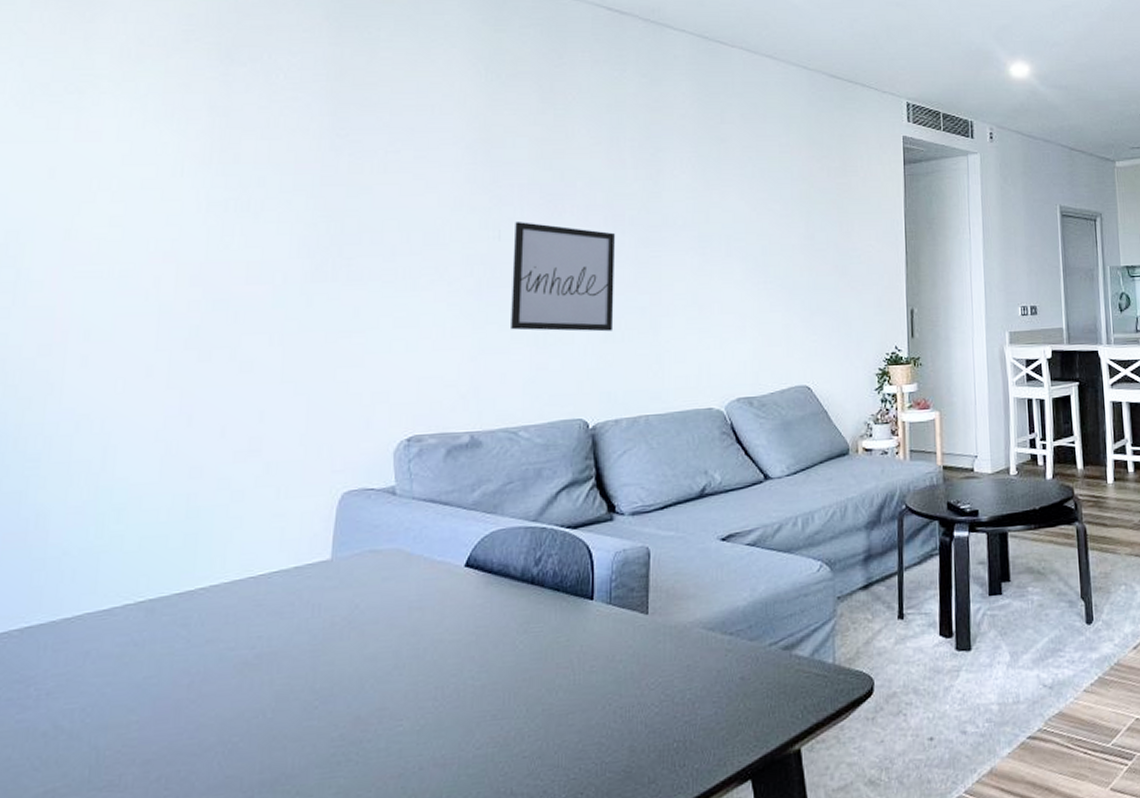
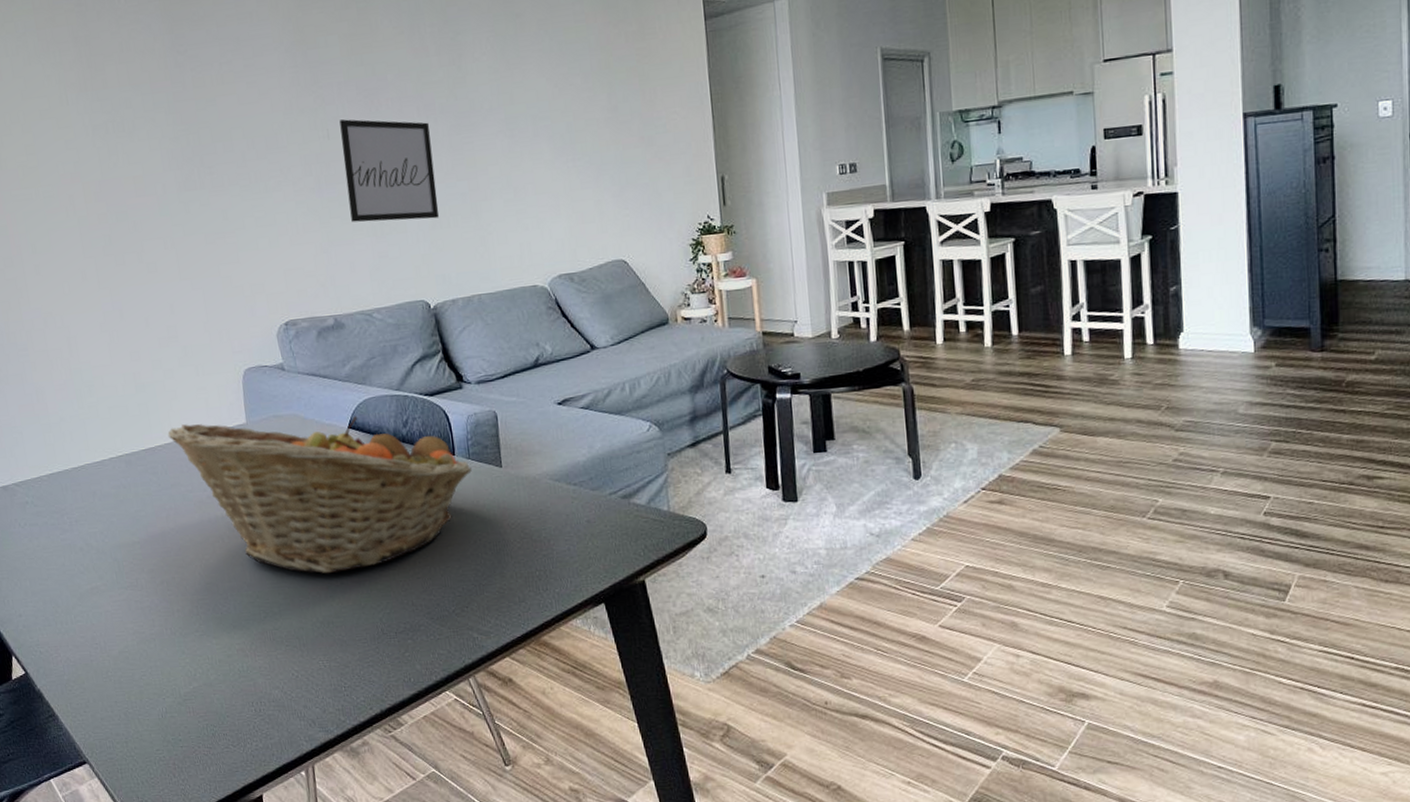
fruit basket: none [217,552,611,757] -> present [167,416,472,574]

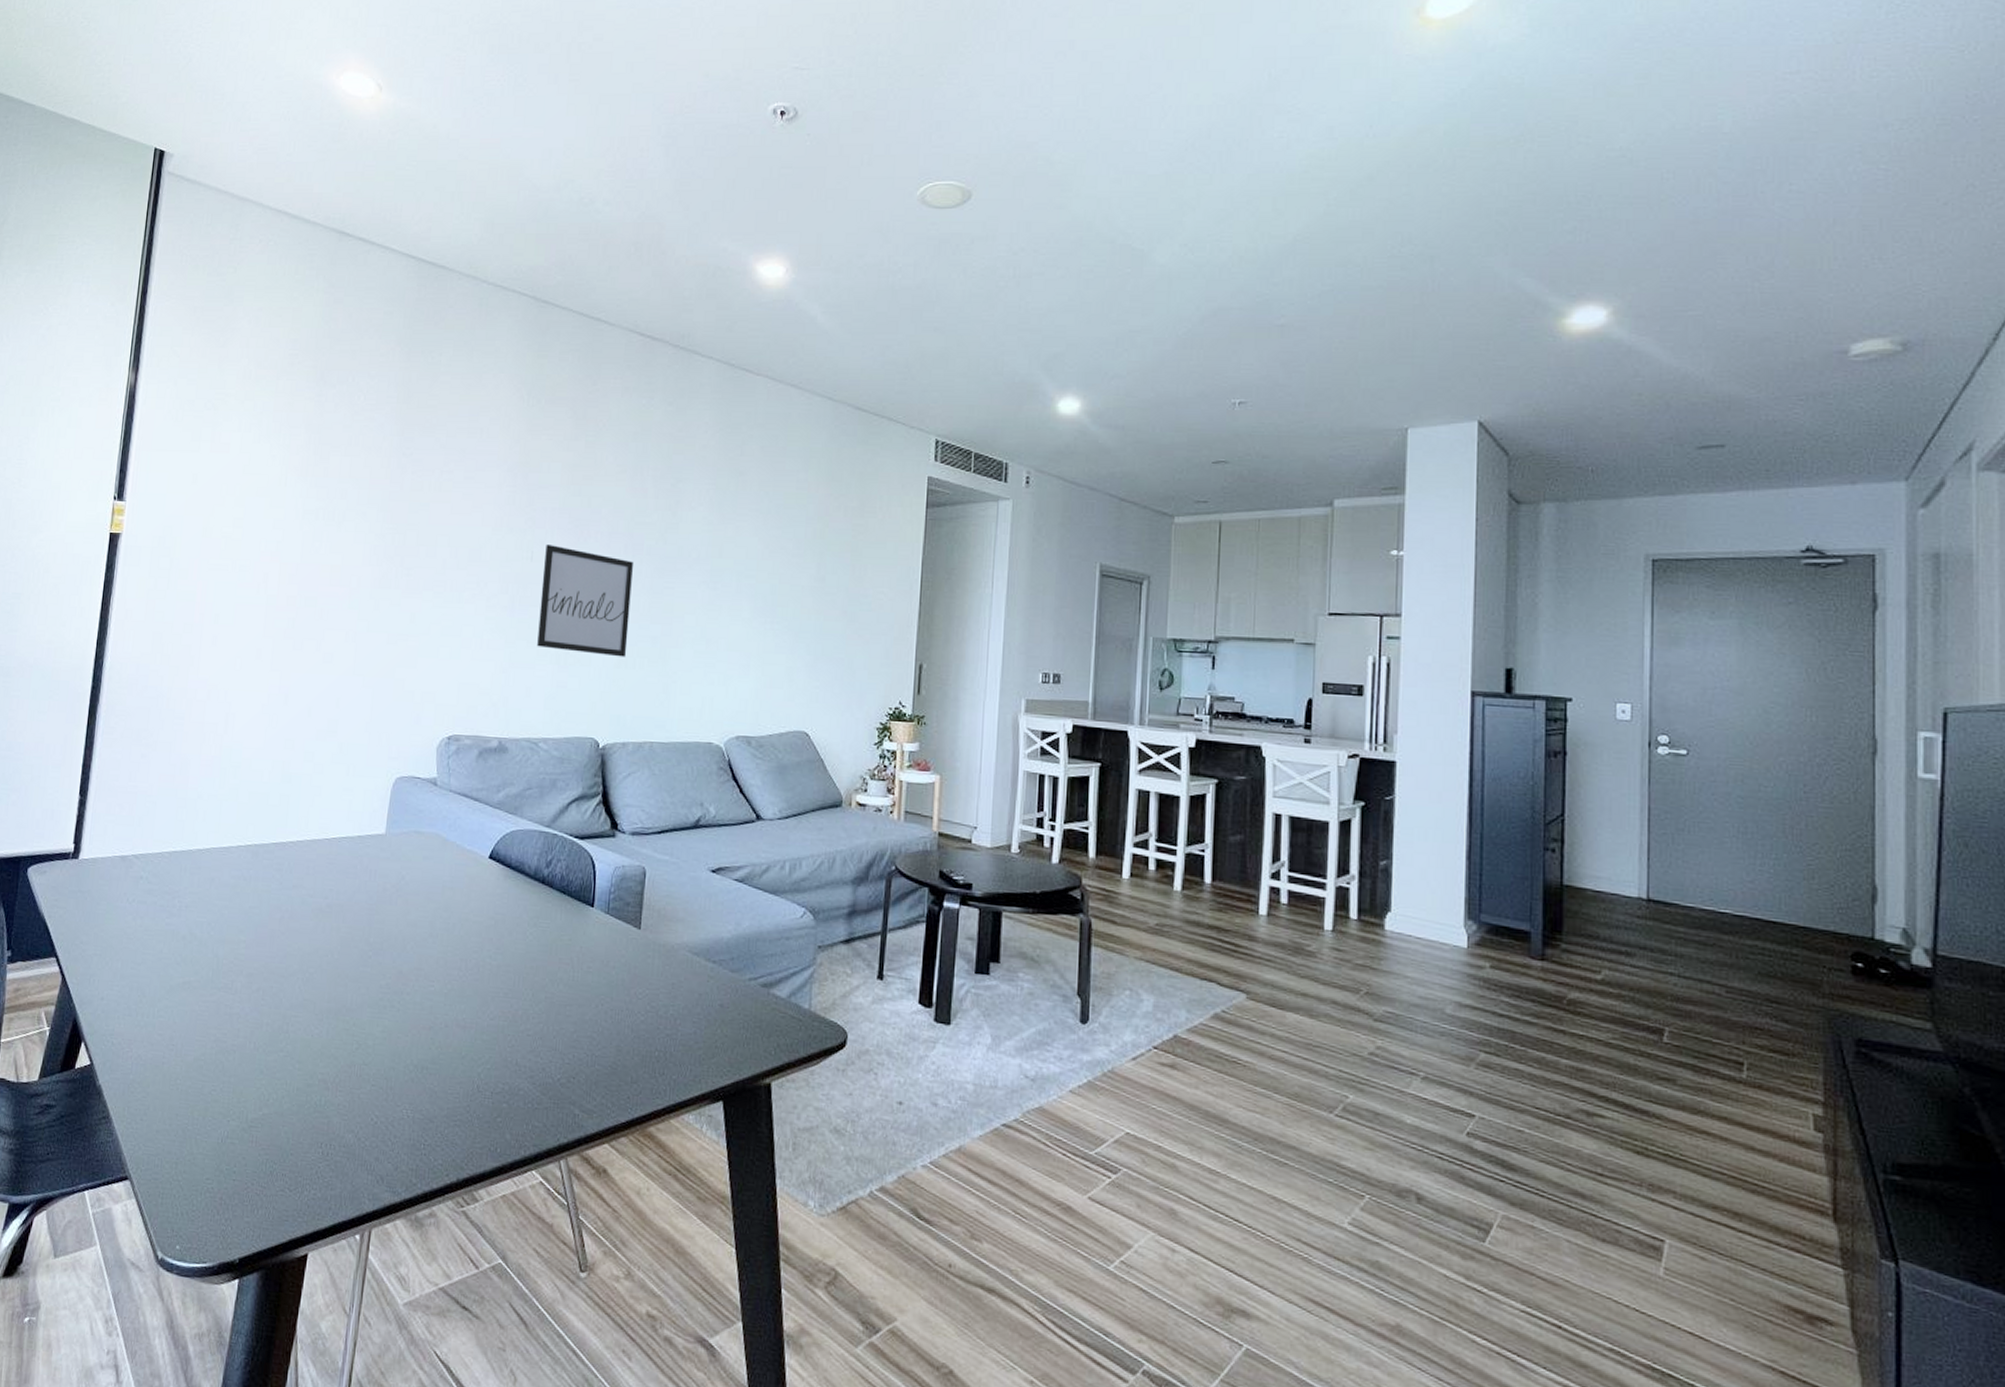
fruit basket: present [167,416,472,574] -> none [302,824,608,1013]

